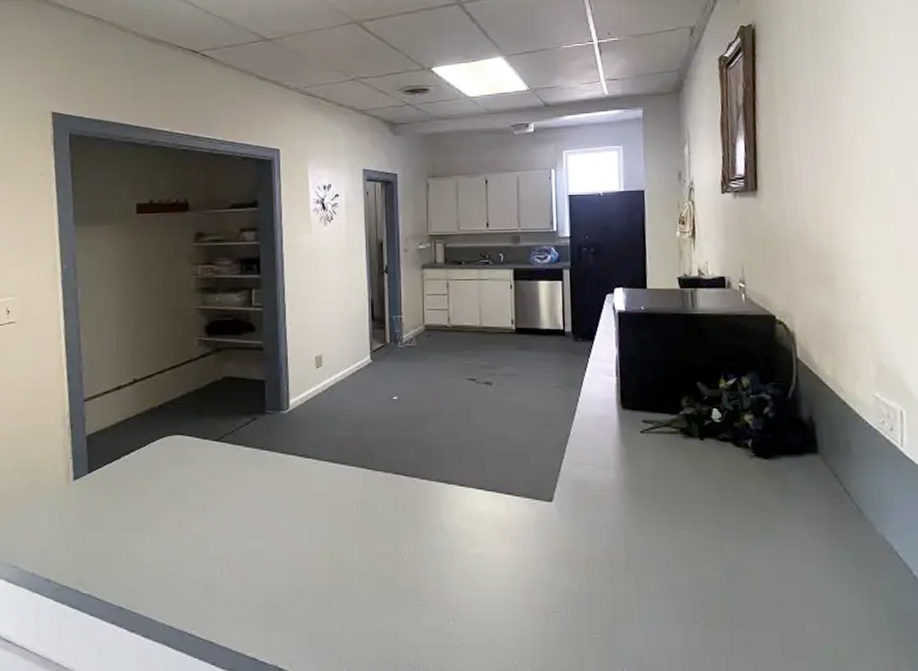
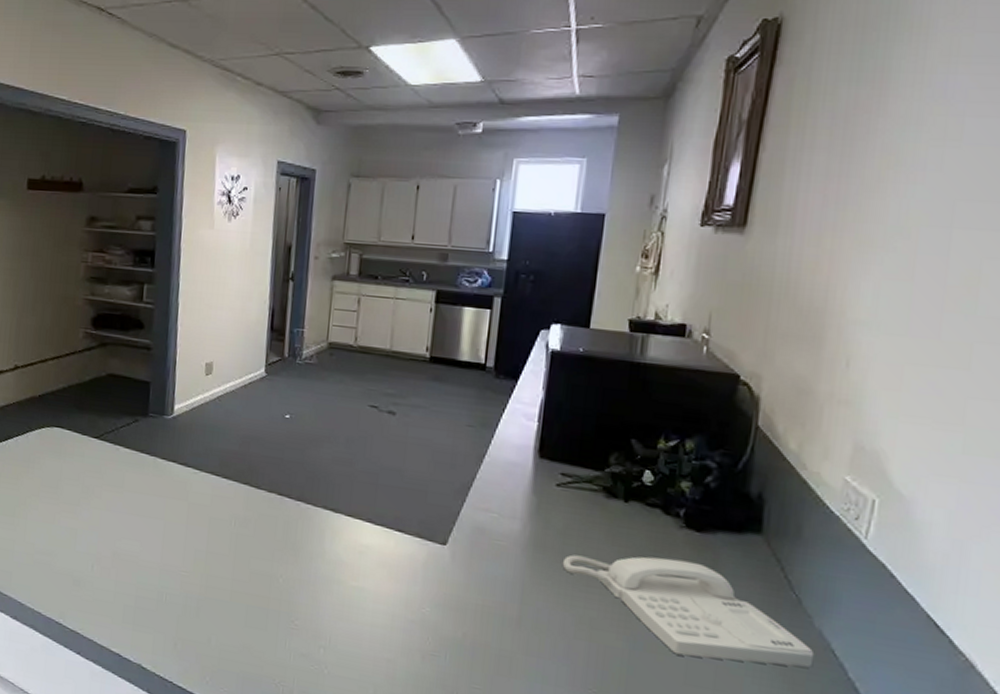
telephone: none [656,486,883,577] -> present [562,554,815,668]

